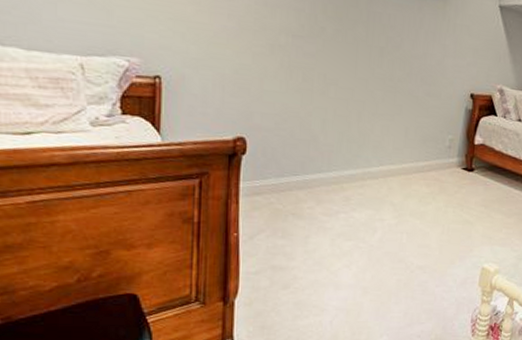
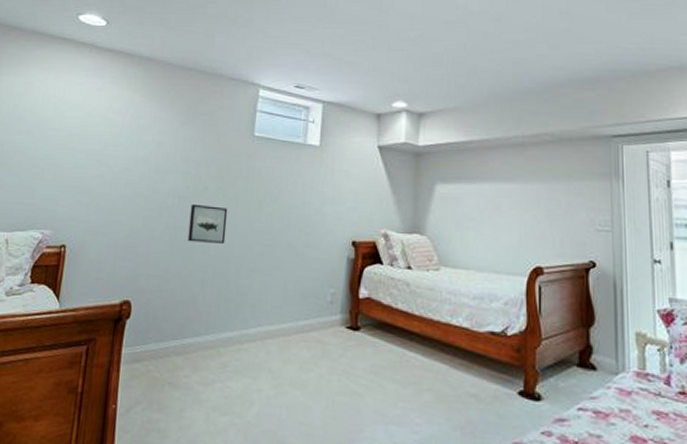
wall art: none [305,44,348,87] -> present [187,204,228,244]

